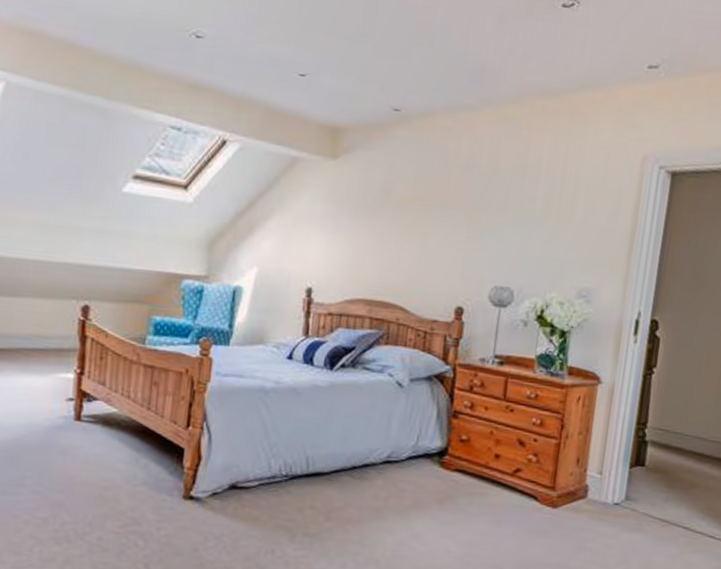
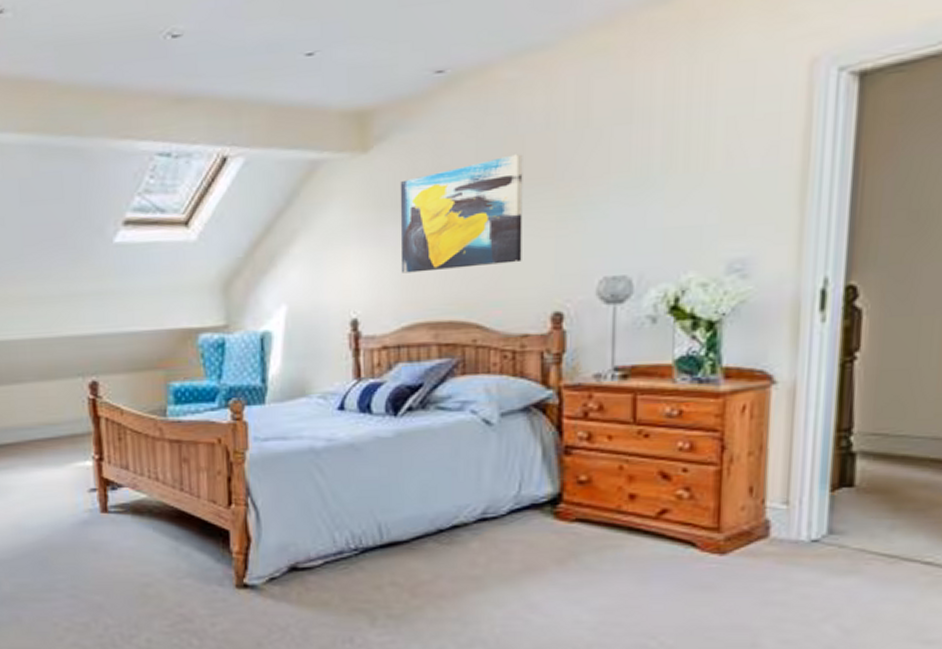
wall art: none [349,182,449,265] -> present [400,154,523,273]

